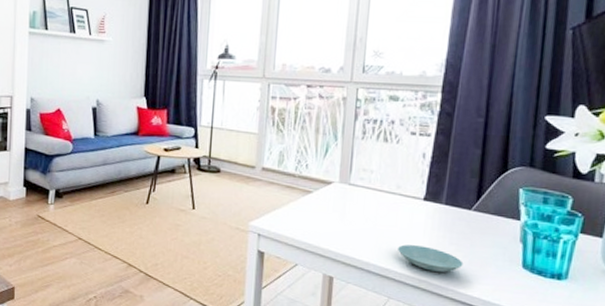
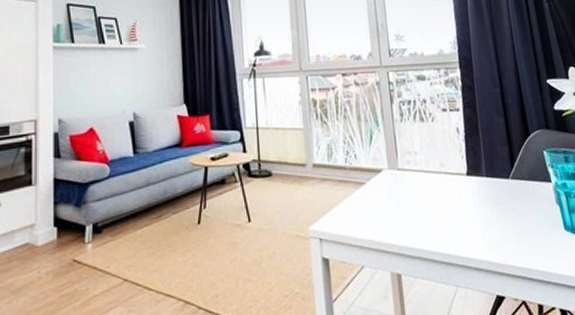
saucer: present [398,244,464,272] -> none [455,223,515,249]

